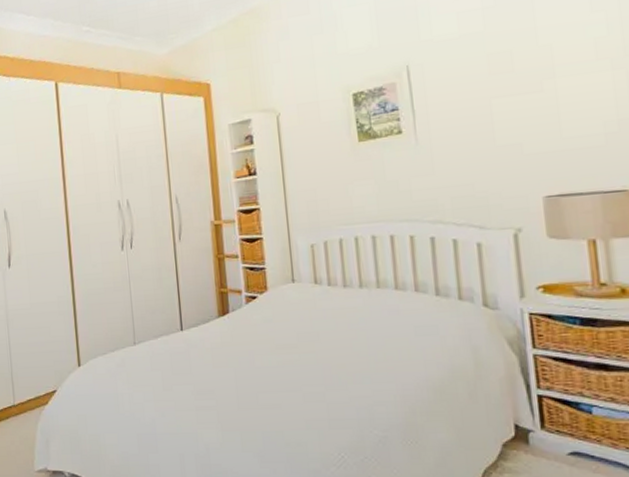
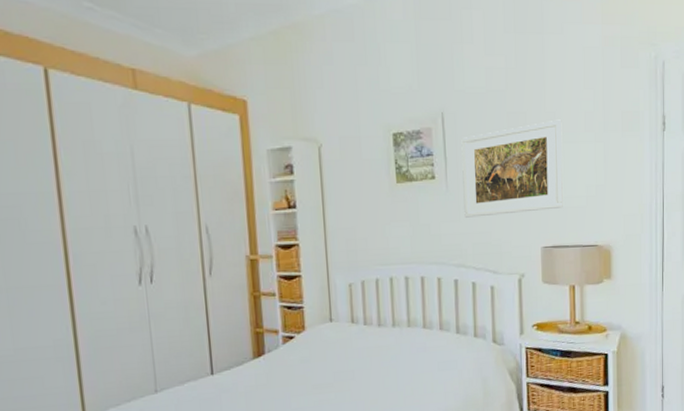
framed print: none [431,51,571,171] -> present [461,119,563,218]

